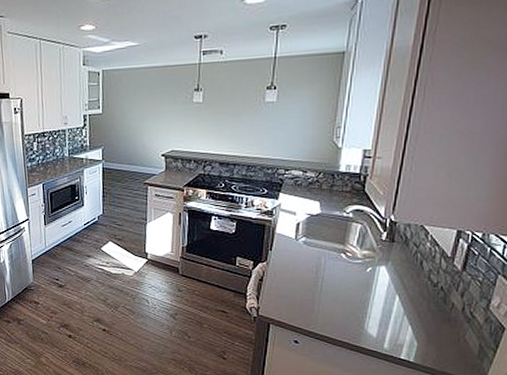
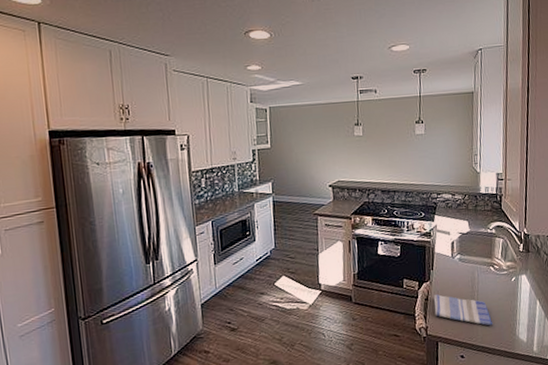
dish towel: none [269,275,336,315] -> present [433,293,492,326]

